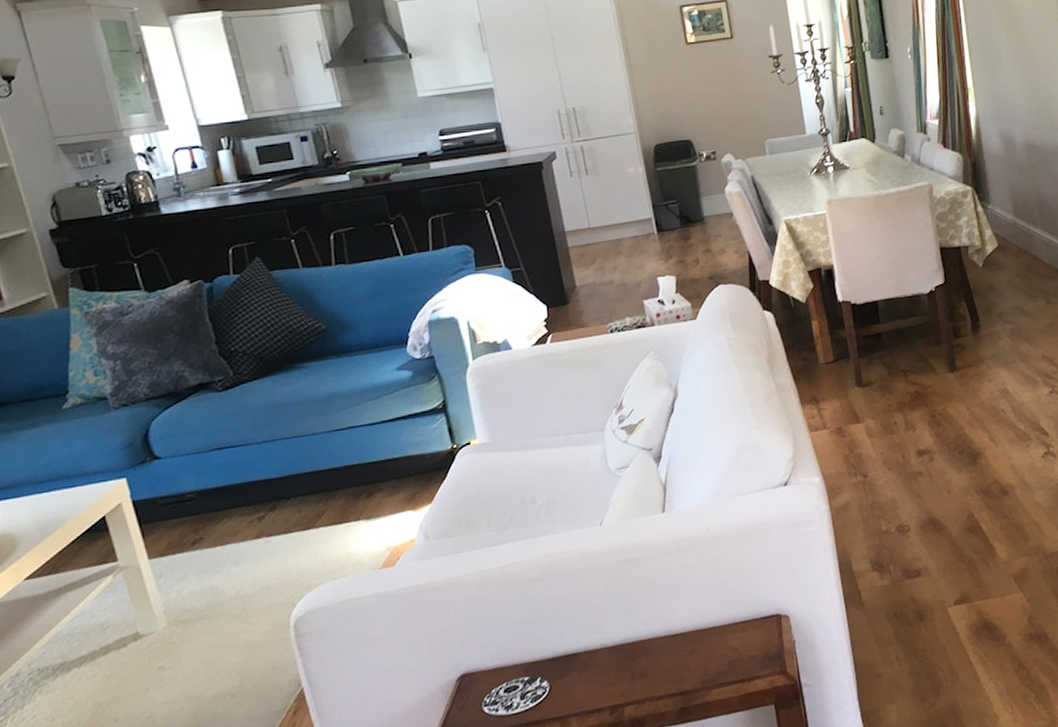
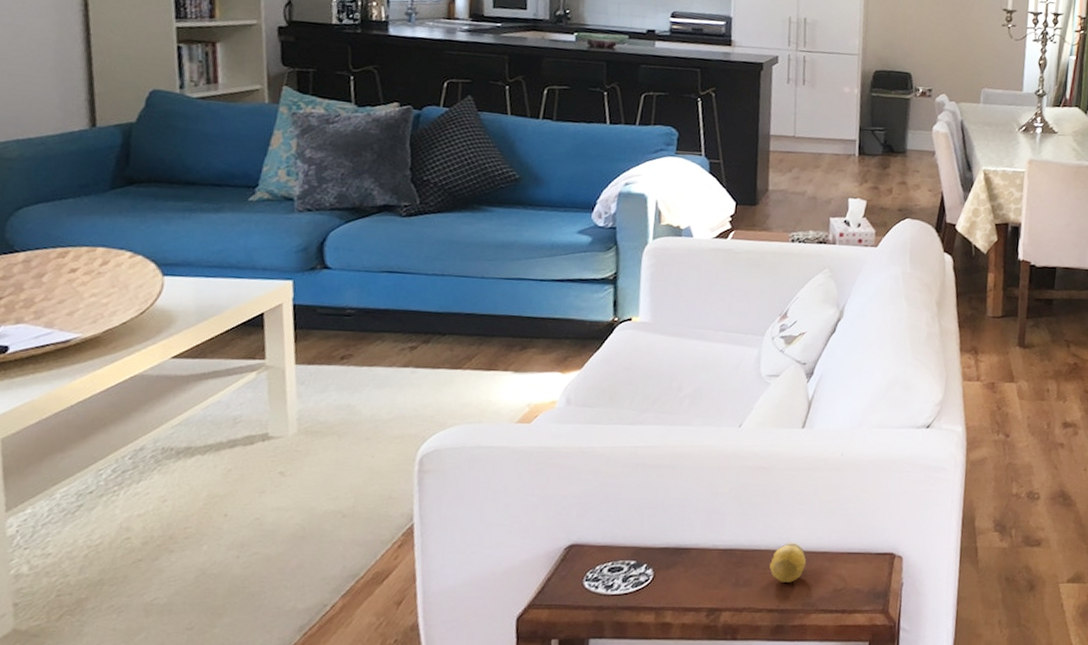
decorative egg: none [661,624,696,666] -> present [769,542,806,583]

